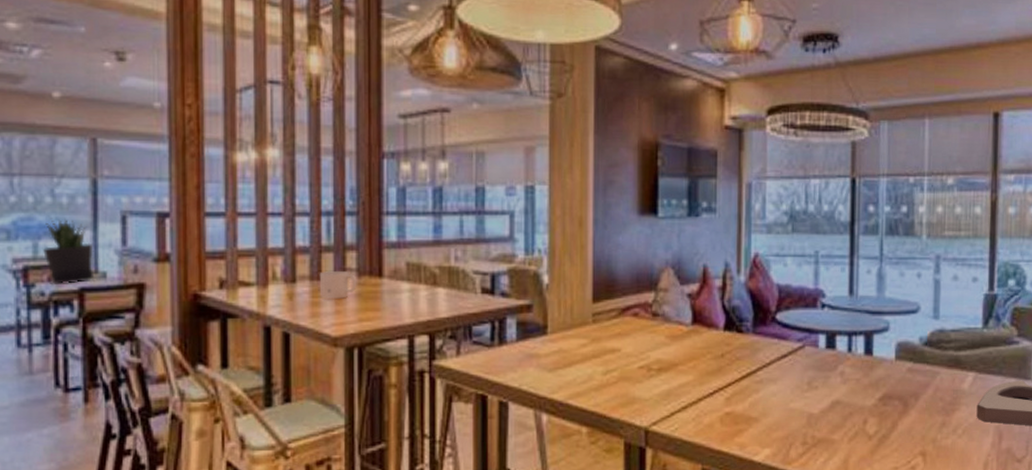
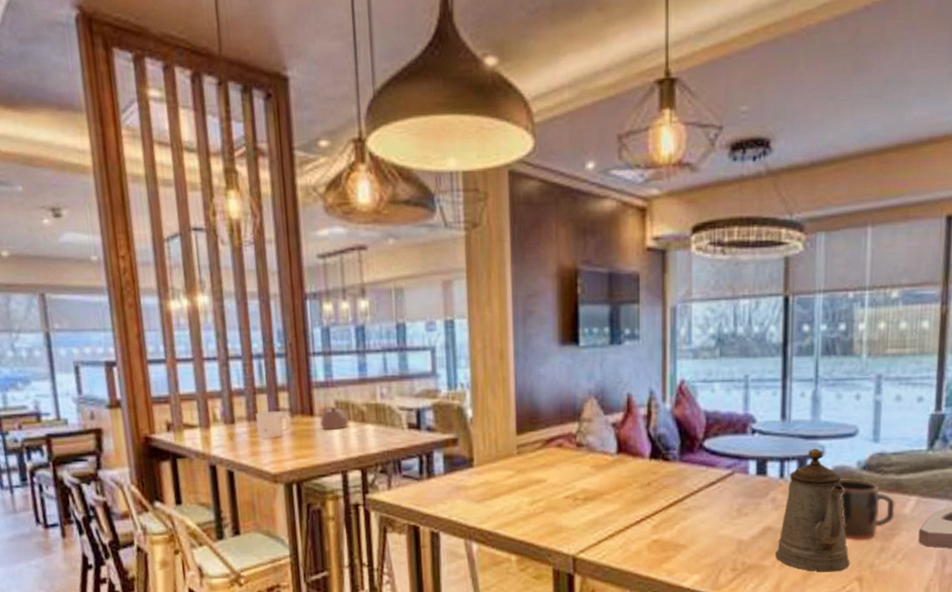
planter: present [43,218,95,284] -> none [10,370,58,432]
sugar bowl: none [388,268,420,292] -> present [319,406,349,430]
coffee pot: none [844,323,914,447] -> present [775,448,850,572]
mug: none [903,354,955,414] -> present [839,479,895,540]

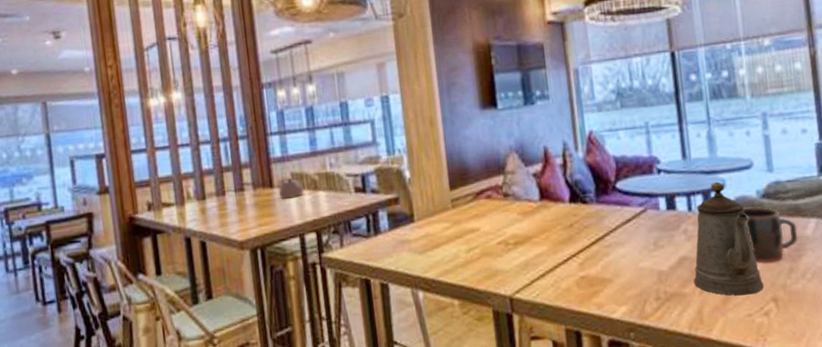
mug: present [255,411,291,439] -> none [223,186,254,212]

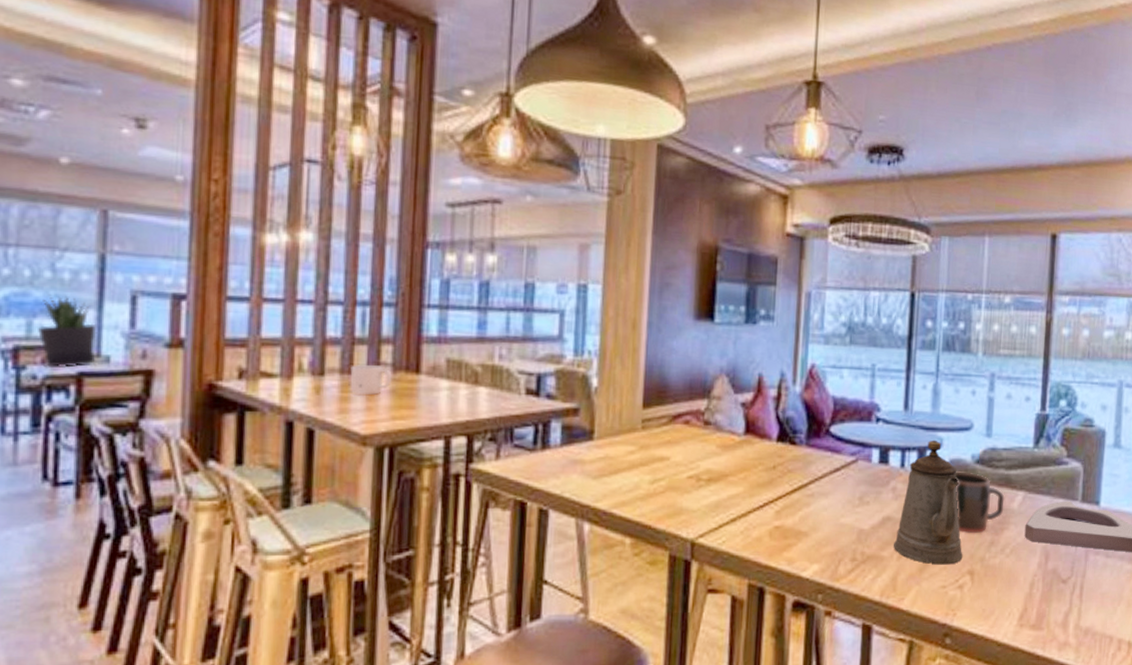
planter: none [17,167,56,220] -> present [38,294,97,368]
mug: none [223,186,254,212] -> present [350,365,392,396]
sugar bowl: present [278,177,304,199] -> none [425,364,460,391]

